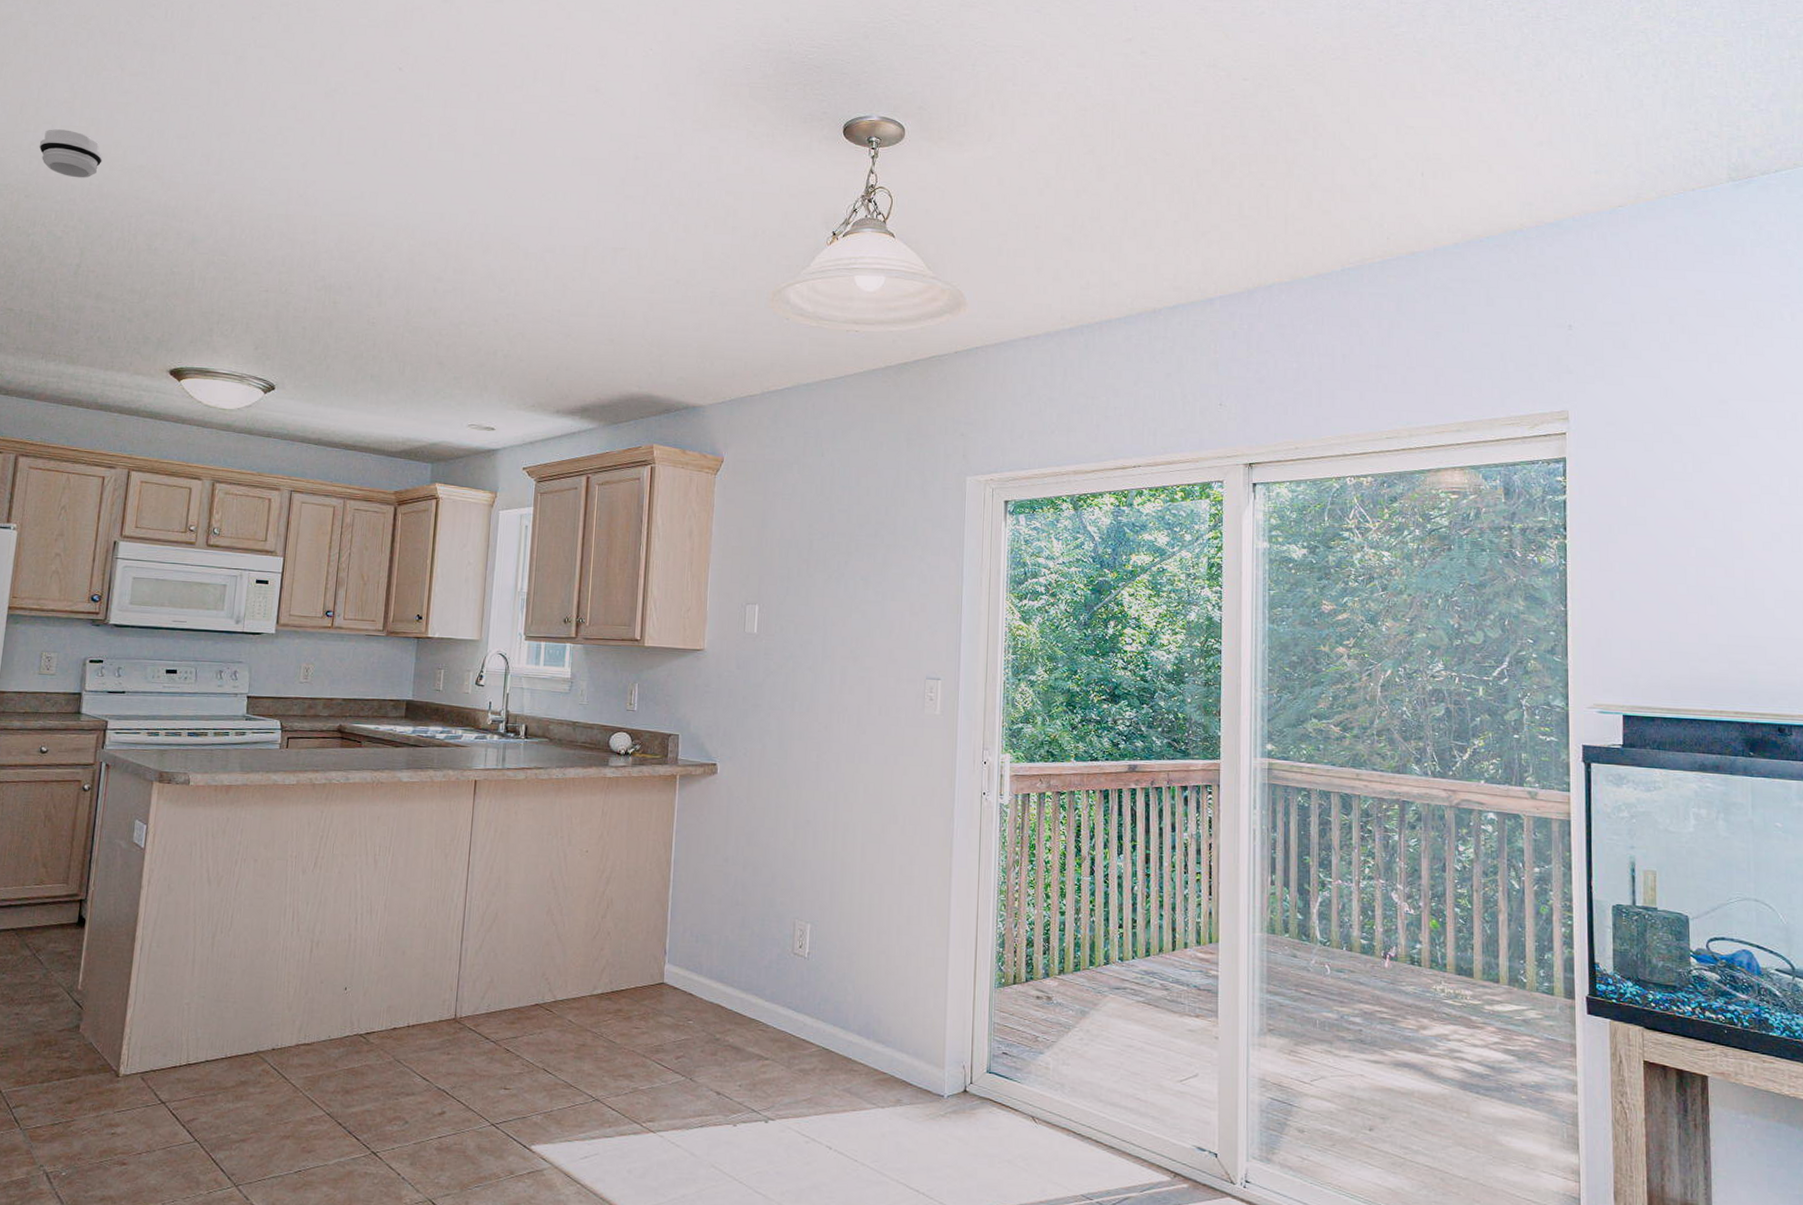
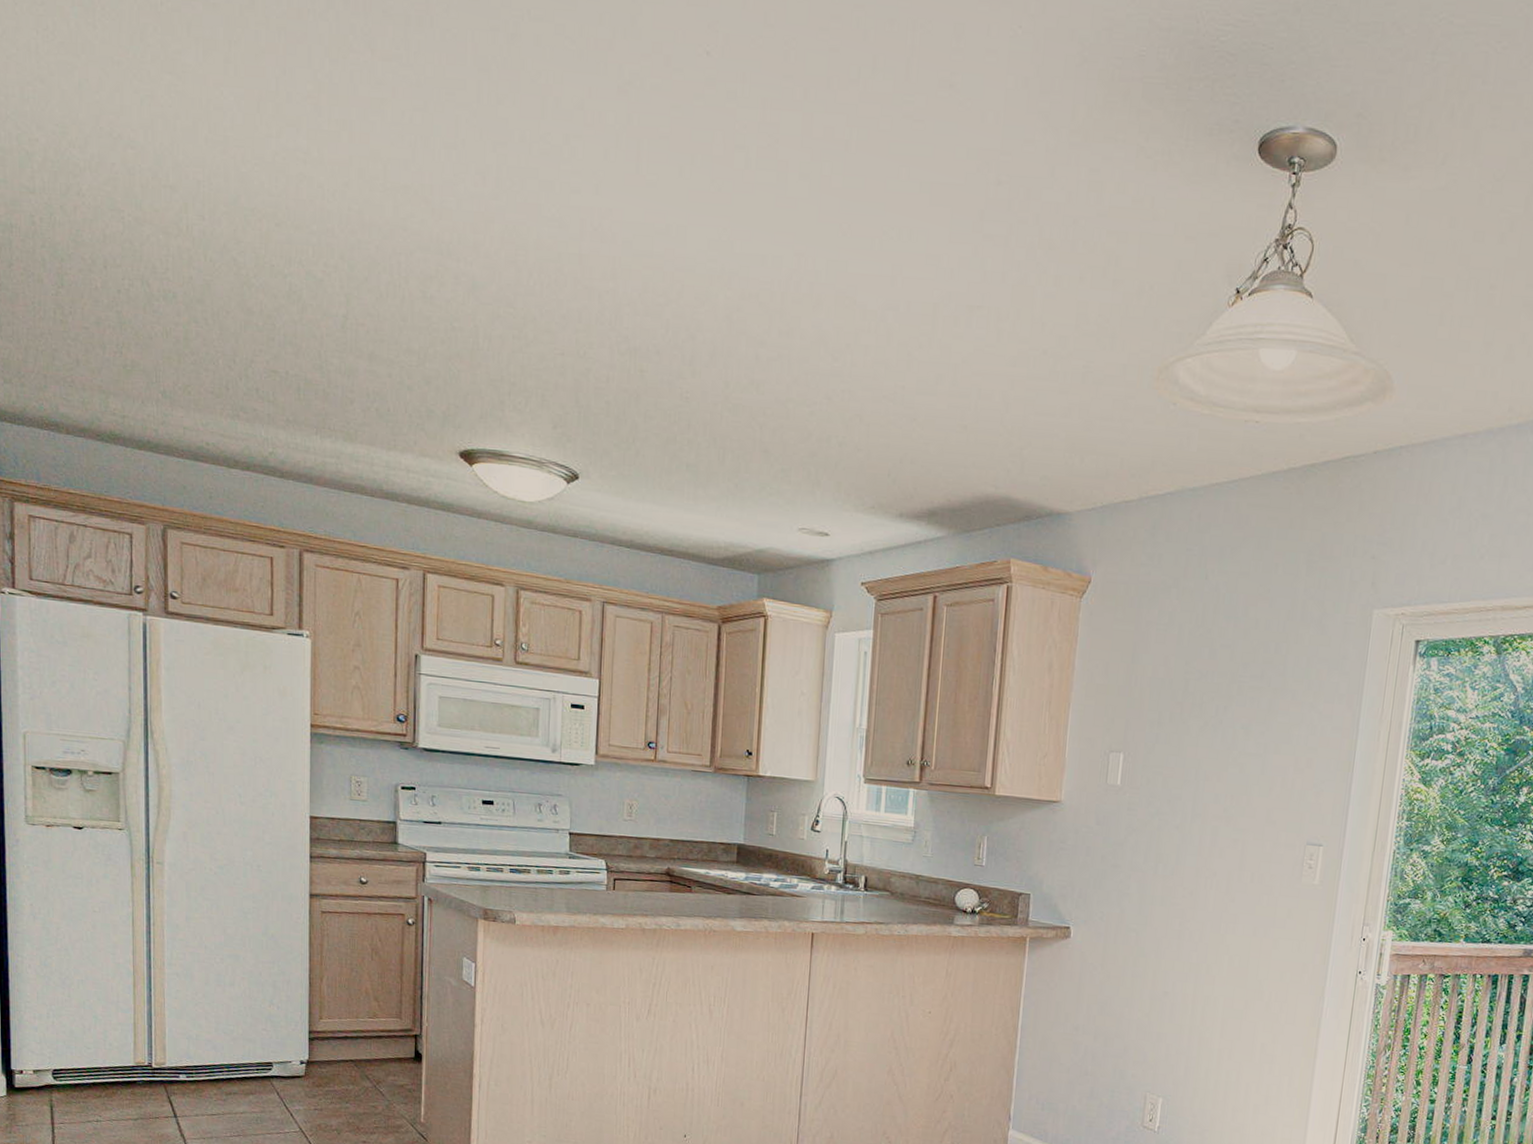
smoke detector: present [39,129,103,178] -> none [284,134,360,202]

